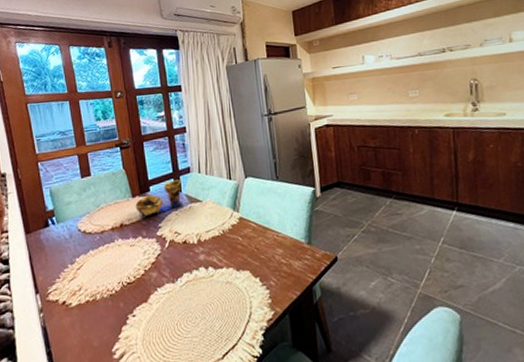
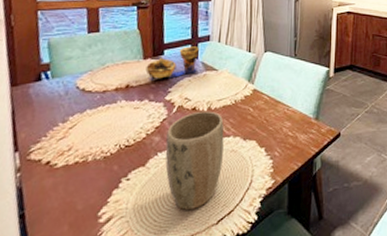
plant pot: none [163,243,220,345] -> present [165,111,225,210]

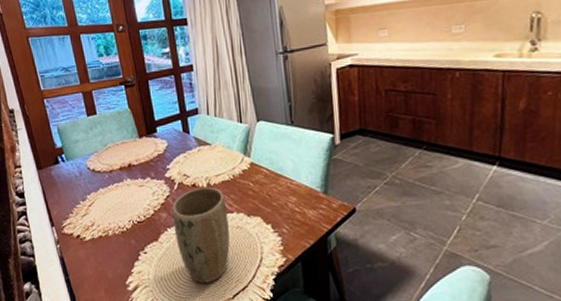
decorative bowl: present [145,46,199,80] -> none [142,121,191,158]

